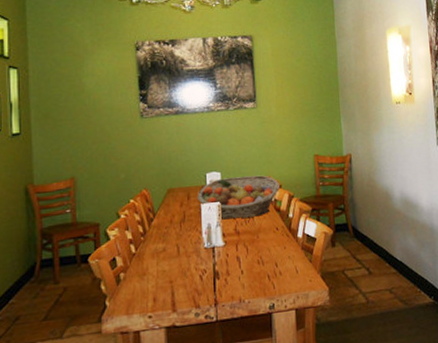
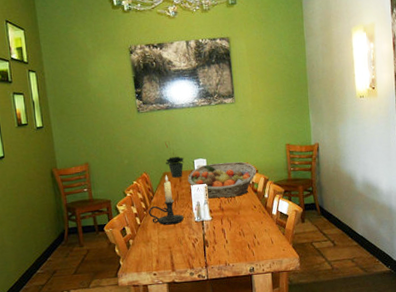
candle holder: none [146,192,192,254] -> present [148,175,185,225]
potted plant: none [172,151,195,195] -> present [165,141,185,178]

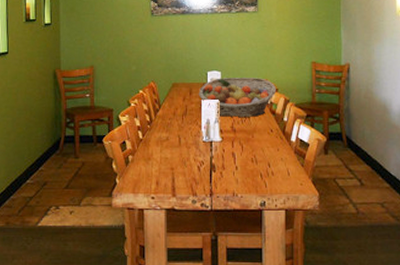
candle holder: present [148,175,185,225] -> none [152,86,192,143]
potted plant: present [165,141,185,178] -> none [176,49,197,90]

